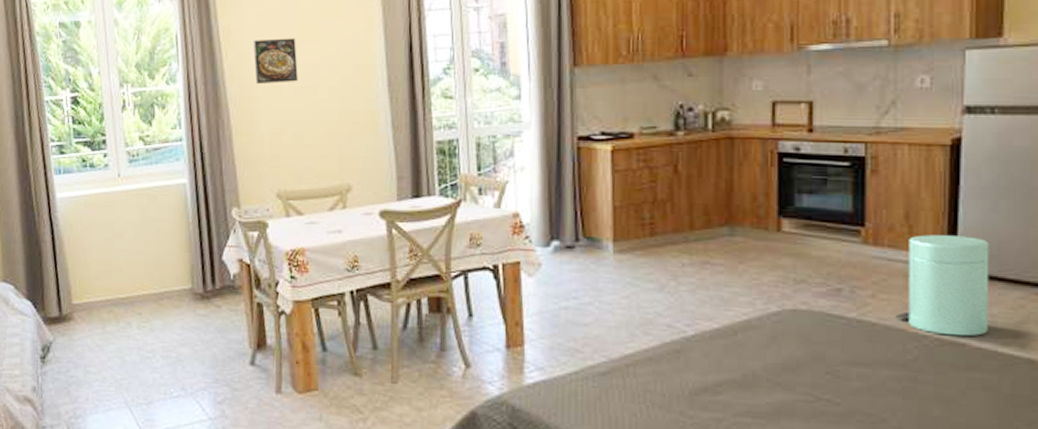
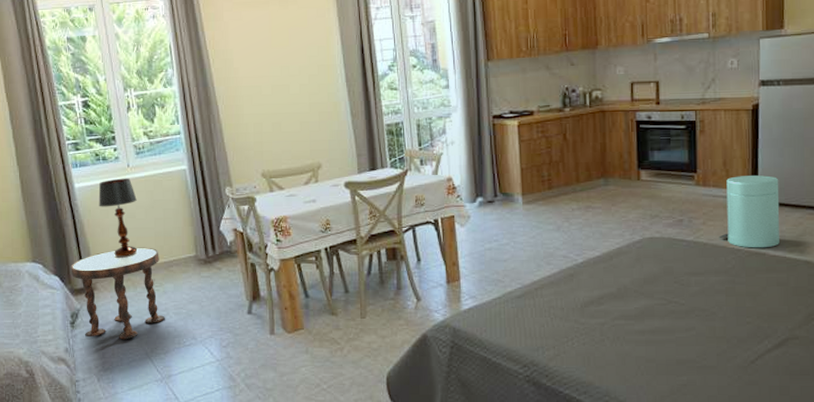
side table: none [45,273,150,383] -> present [71,247,165,340]
table lamp: none [82,189,126,285] -> present [98,178,138,258]
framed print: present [253,38,298,85] -> none [234,45,273,85]

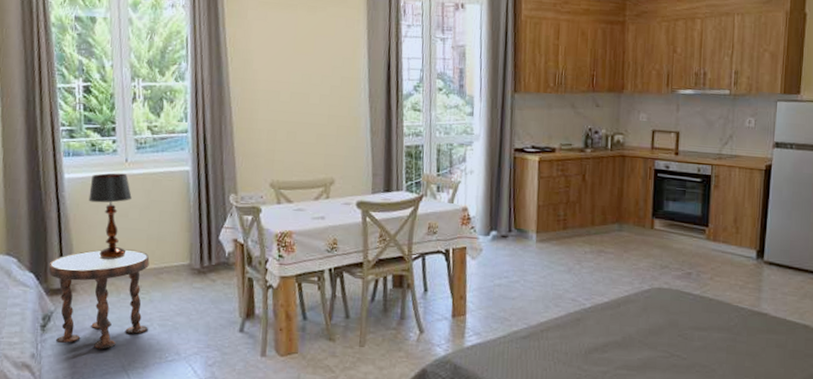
trash can: present [719,175,780,248] -> none [724,234,785,309]

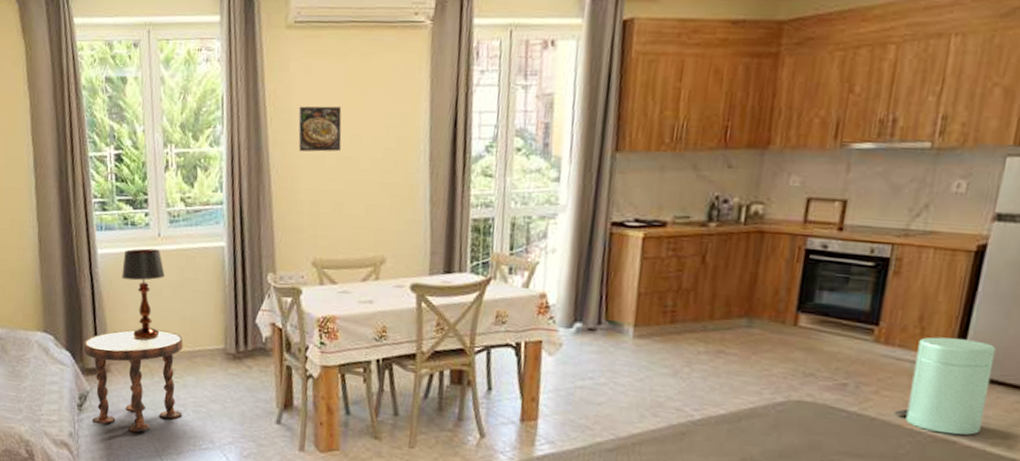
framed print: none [255,48,294,88] -> present [298,106,342,152]
trash can: none [724,234,785,309] -> present [894,336,997,435]

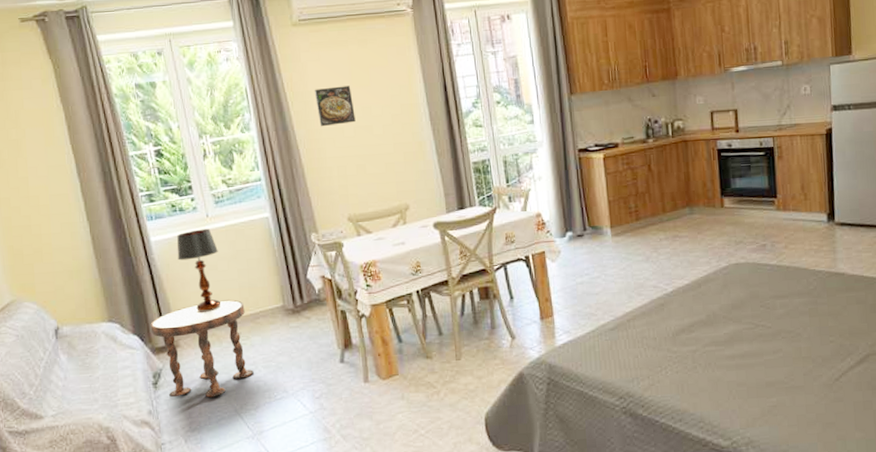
trash can: present [894,336,997,435] -> none [800,197,857,269]

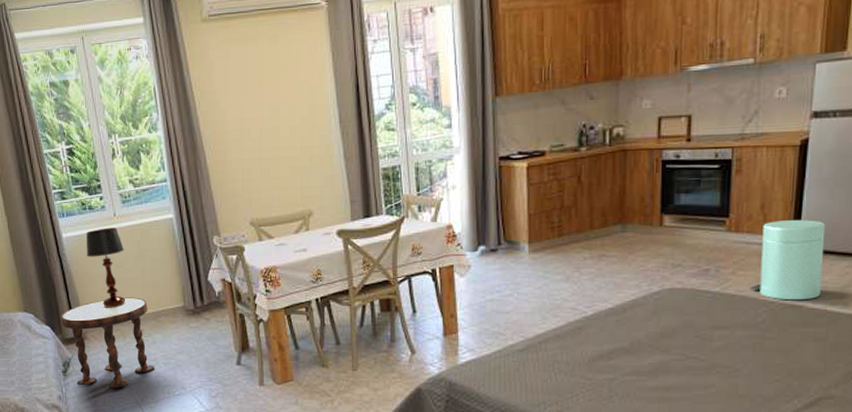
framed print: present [314,86,356,127] -> none [221,85,262,128]
trash can: none [800,197,857,269] -> present [749,220,826,301]

